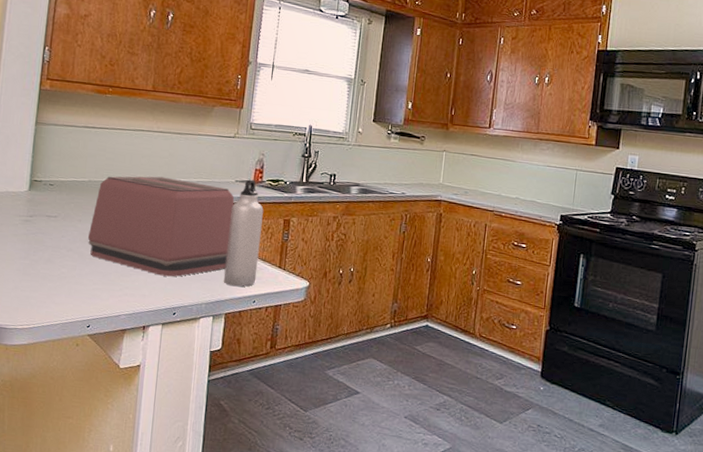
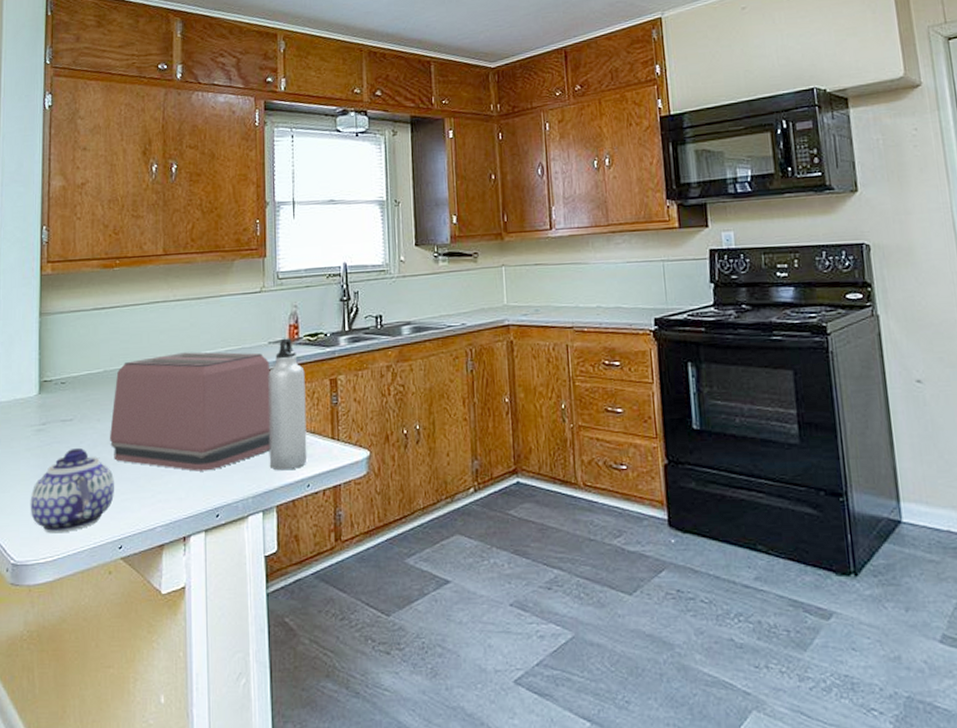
teapot: none [12,240,89,308] -> present [30,447,114,534]

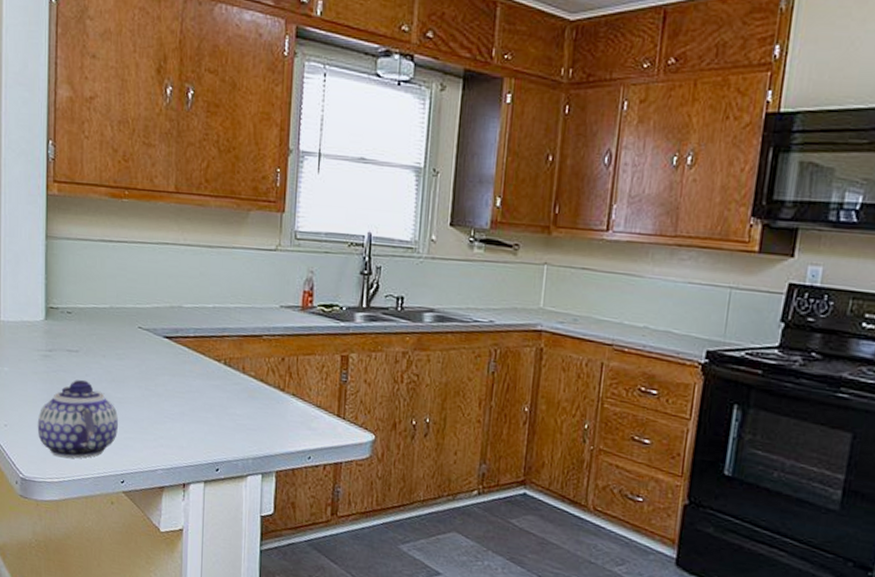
toaster: present [109,352,271,472] -> none [114,301,280,426]
water bottle: present [267,338,307,471] -> none [271,304,316,440]

